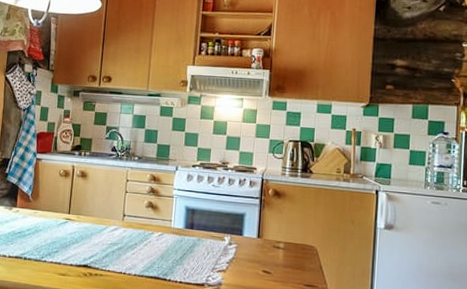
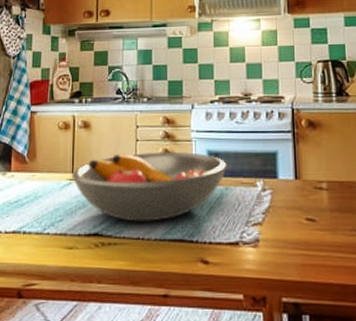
fruit bowl: none [67,201,202,260] -> present [71,152,228,222]

